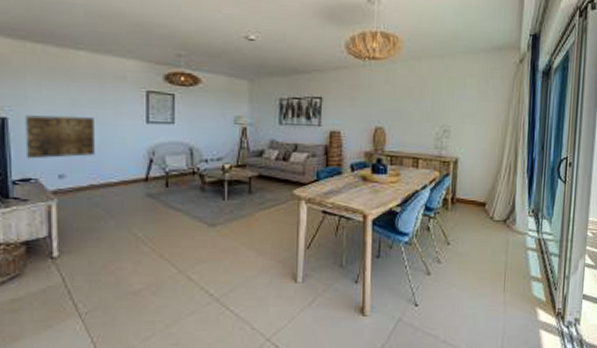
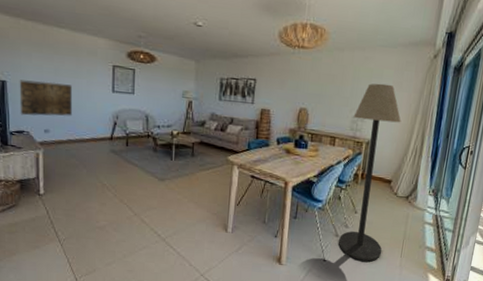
floor lamp: none [431,93,491,301] -> present [339,83,401,262]

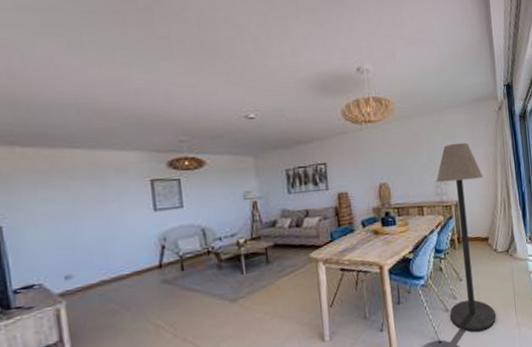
wall art: present [19,80,72,116] -> none [20,213,102,265]

